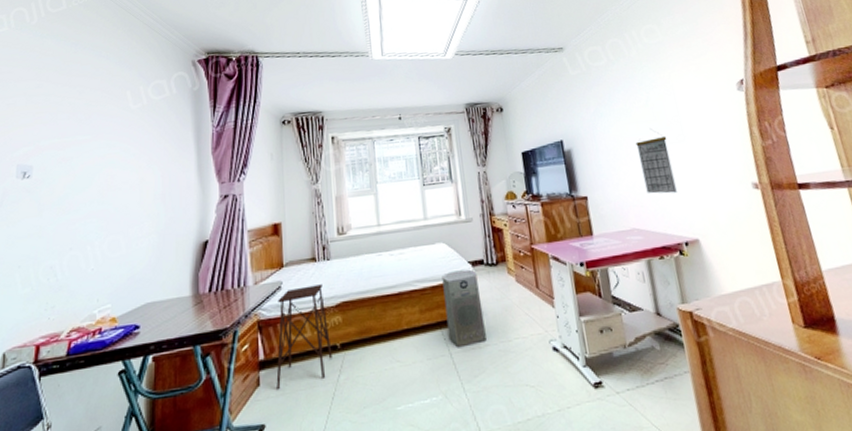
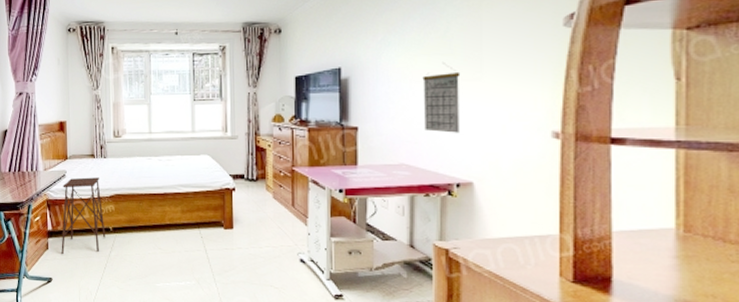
air purifier: present [442,269,486,348] -> none [204,181,239,247]

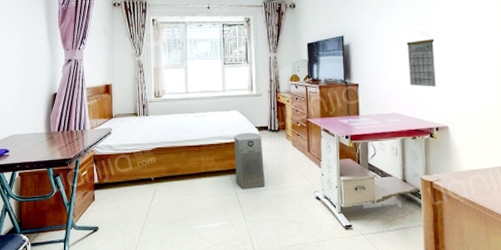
side table: present [61,177,106,254] -> none [107,133,148,204]
air purifier: none [204,181,239,247] -> present [234,132,265,190]

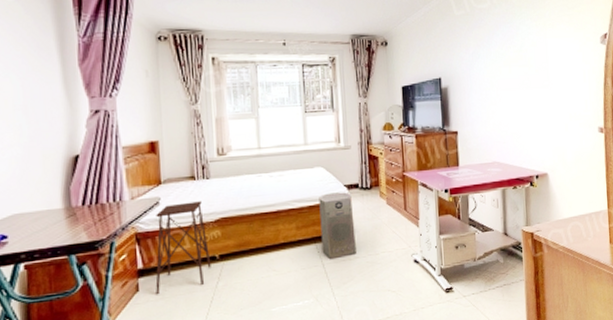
side table: none [107,133,148,204] -> present [155,201,211,294]
calendar: present [406,31,436,87] -> none [506,73,536,133]

